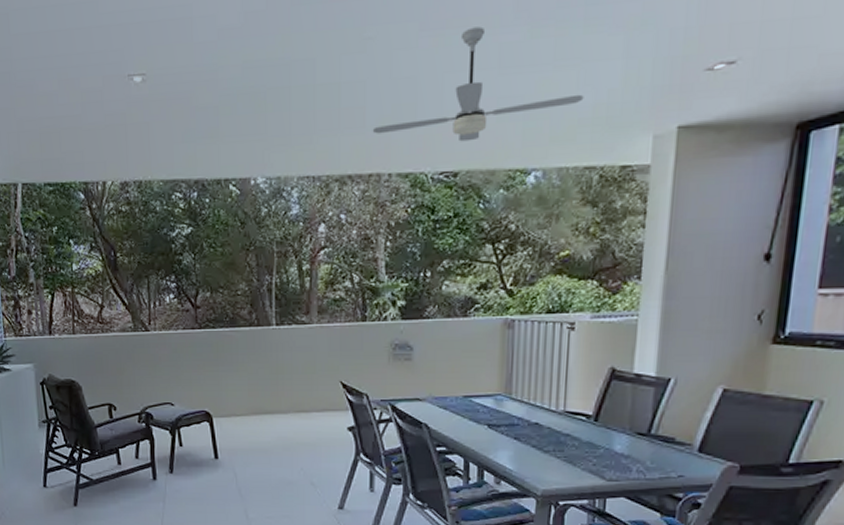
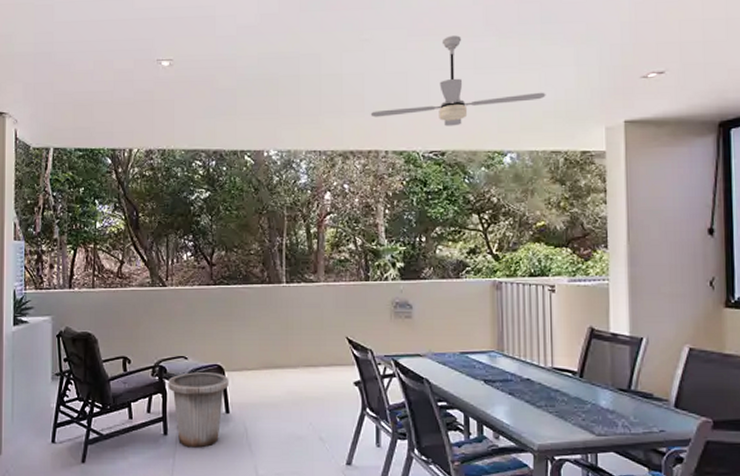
trash can: none [155,419,217,492] -> present [168,372,228,448]

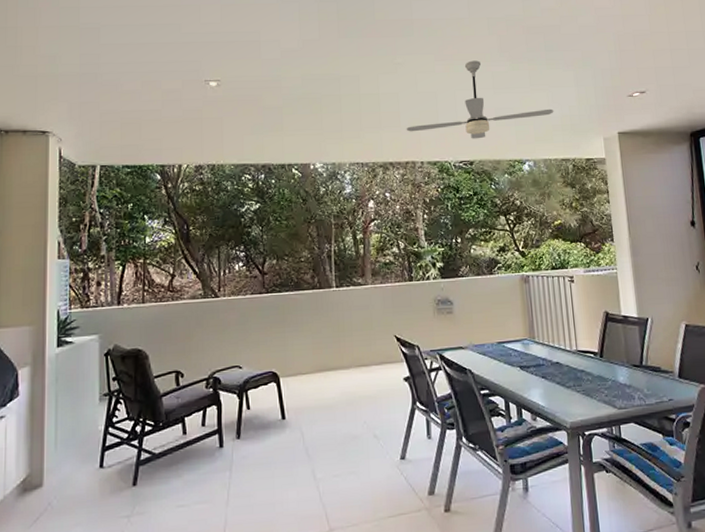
trash can: present [168,372,228,448] -> none [222,379,284,458]

